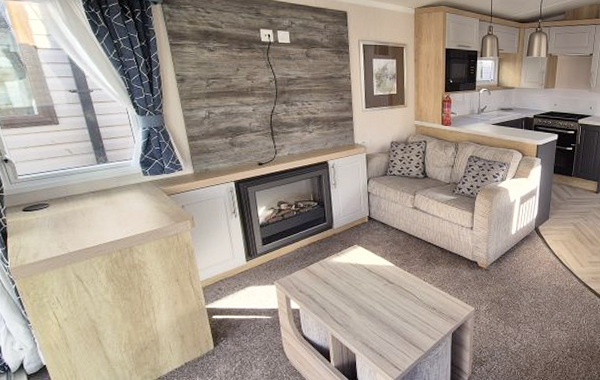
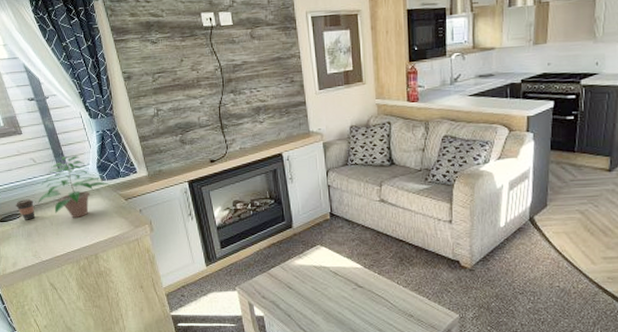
coffee cup: none [43,190,66,211] -> present [15,199,36,220]
potted plant: none [70,149,152,210] -> present [38,155,109,218]

